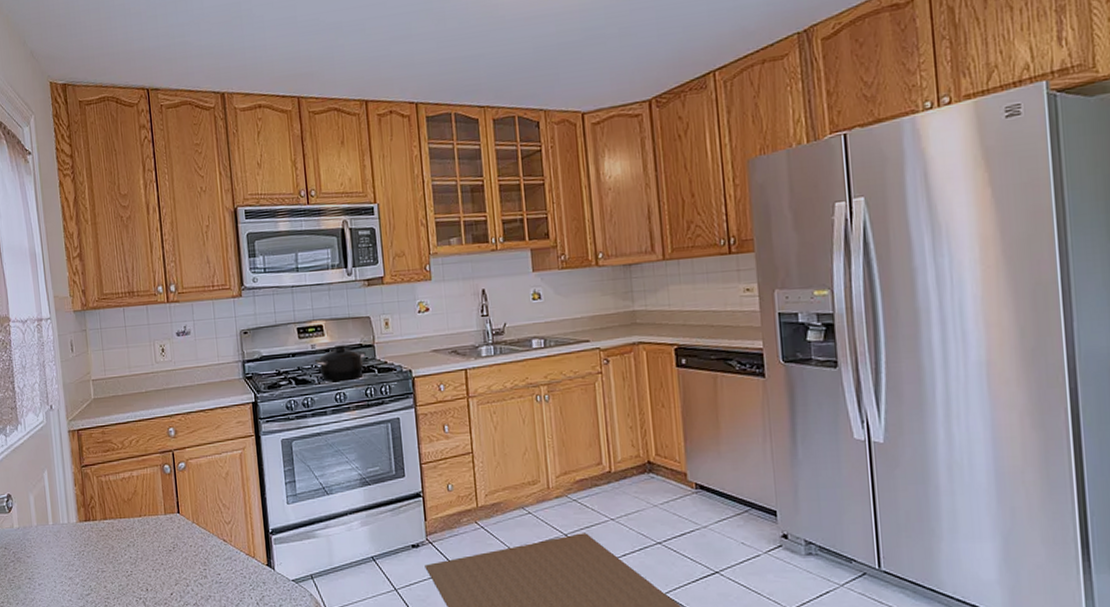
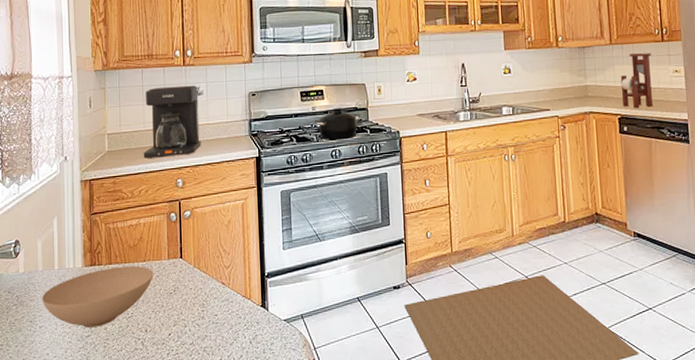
bowl: none [38,521,151,585] -> present [42,265,154,327]
coffee maker: none [129,324,192,406] -> present [143,85,201,159]
paper towel holder: none [676,268,718,337] -> present [620,53,653,109]

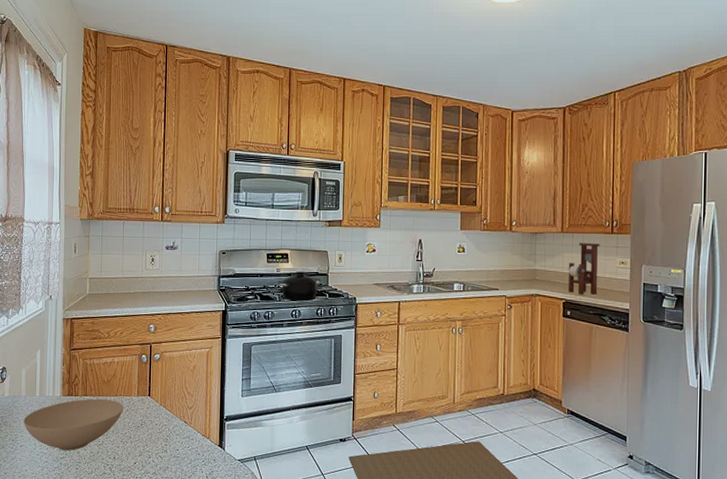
coffee maker: present [143,85,201,159] -> none [120,239,173,304]

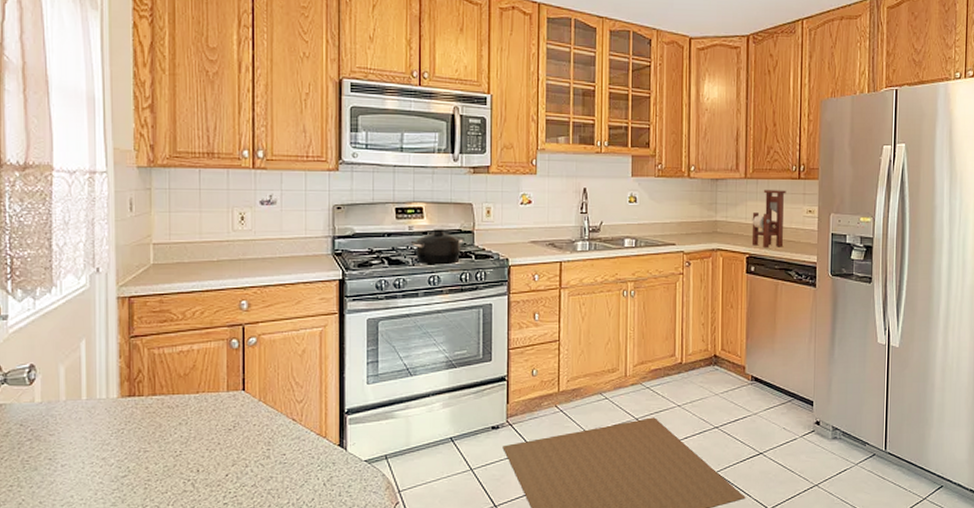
bowl: present [24,398,124,451] -> none [65,397,209,467]

